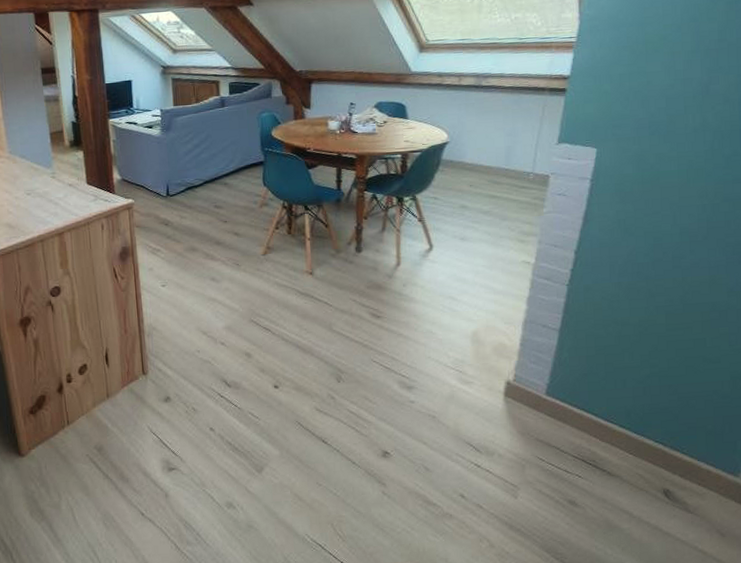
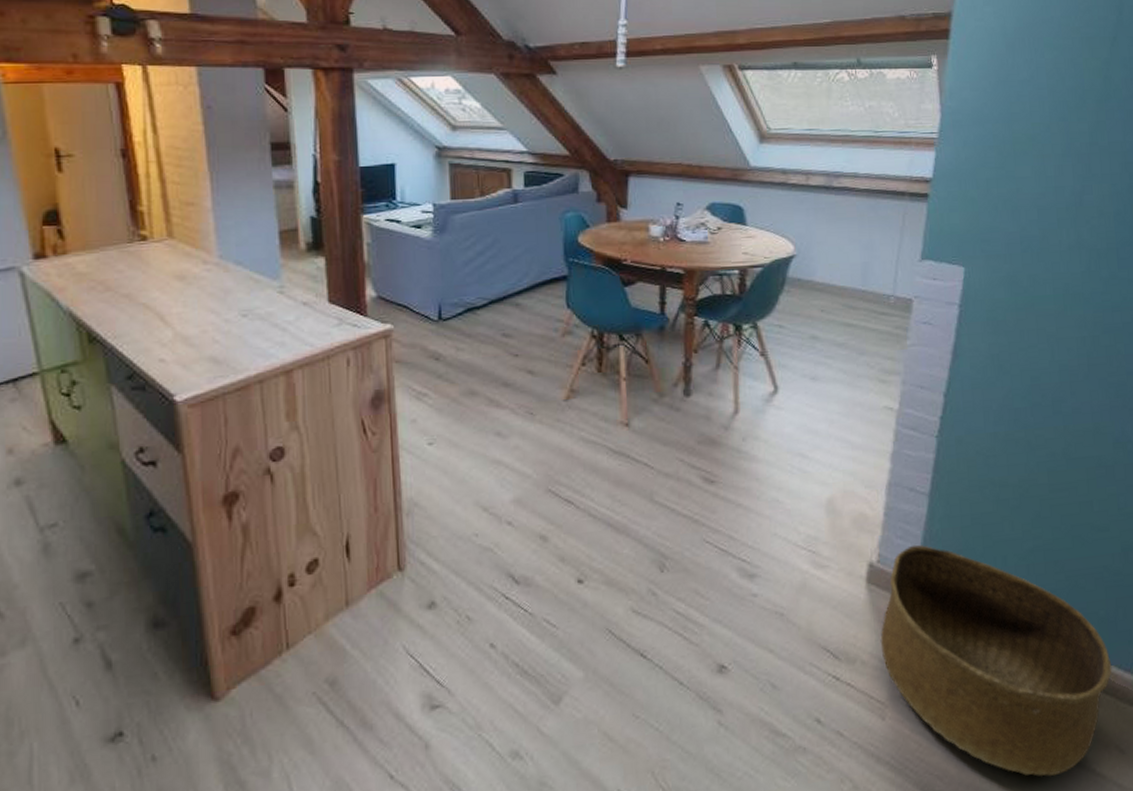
basket: none [514,368,717,550] -> present [880,544,1112,777]

